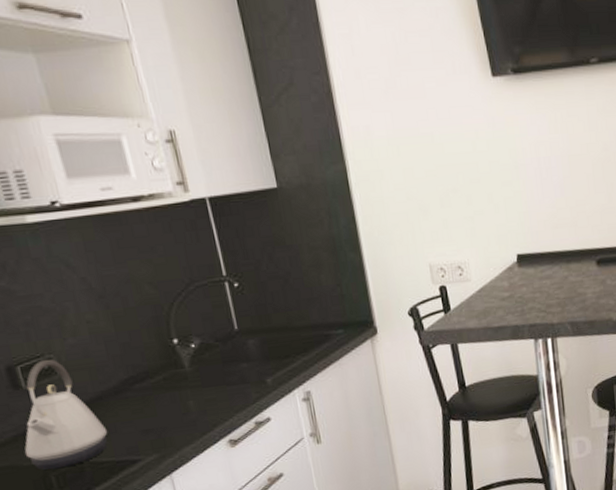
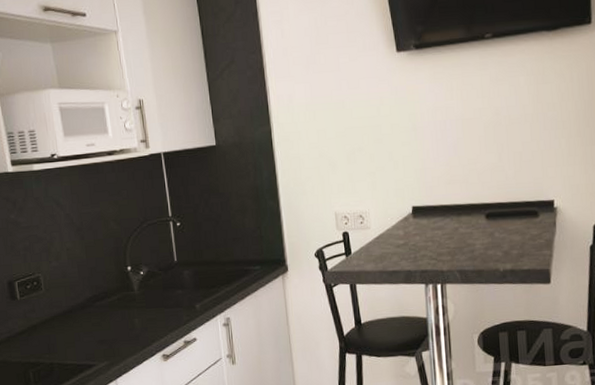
kettle: present [24,359,108,470] -> none [13,277,74,367]

